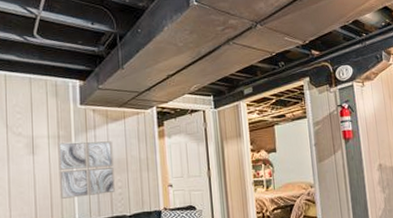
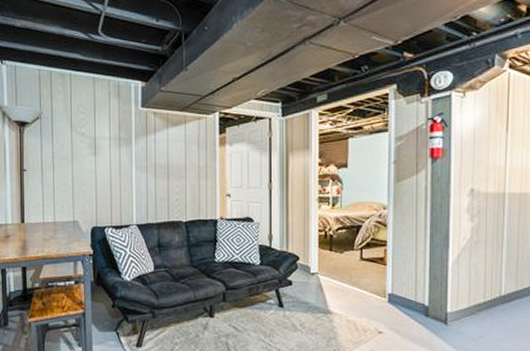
wall art: present [58,141,115,199] -> none [118,145,172,200]

